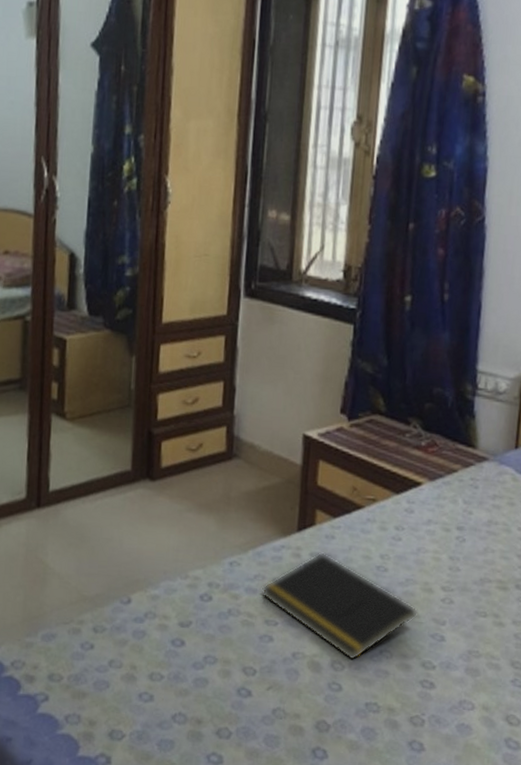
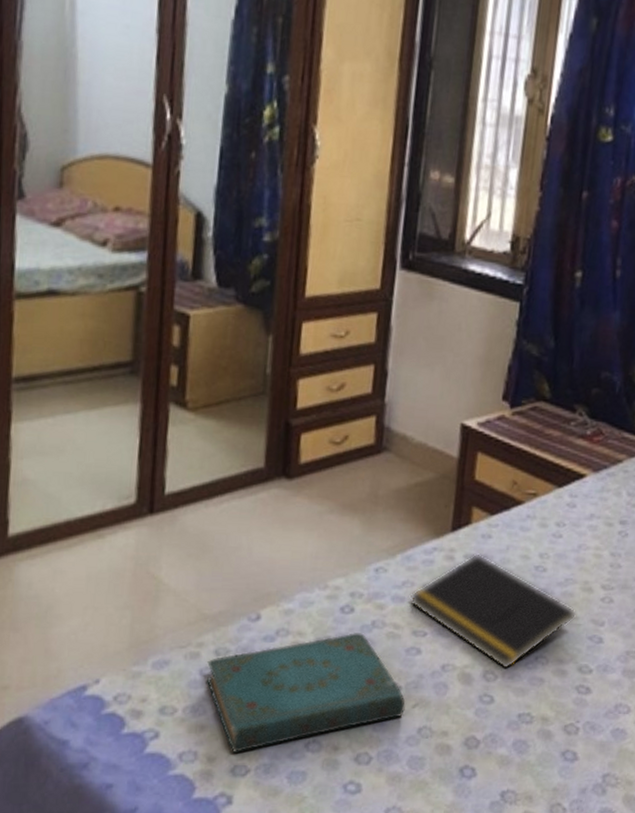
book: none [87,619,260,719] -> present [207,633,406,752]

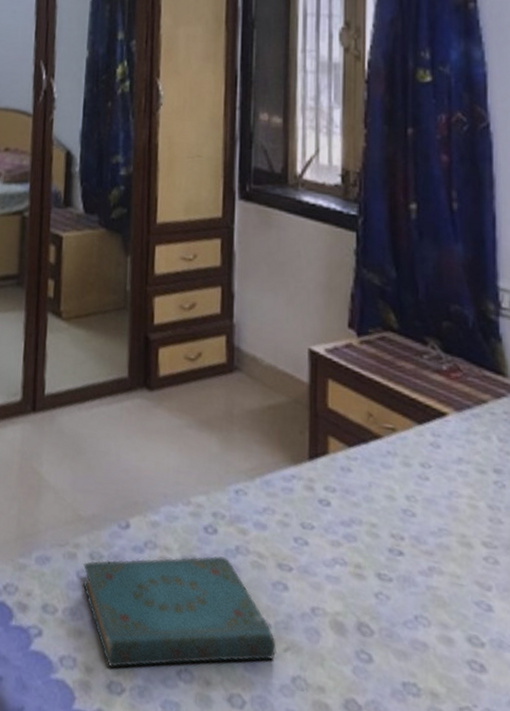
notepad: present [409,553,577,670] -> none [271,486,457,626]

